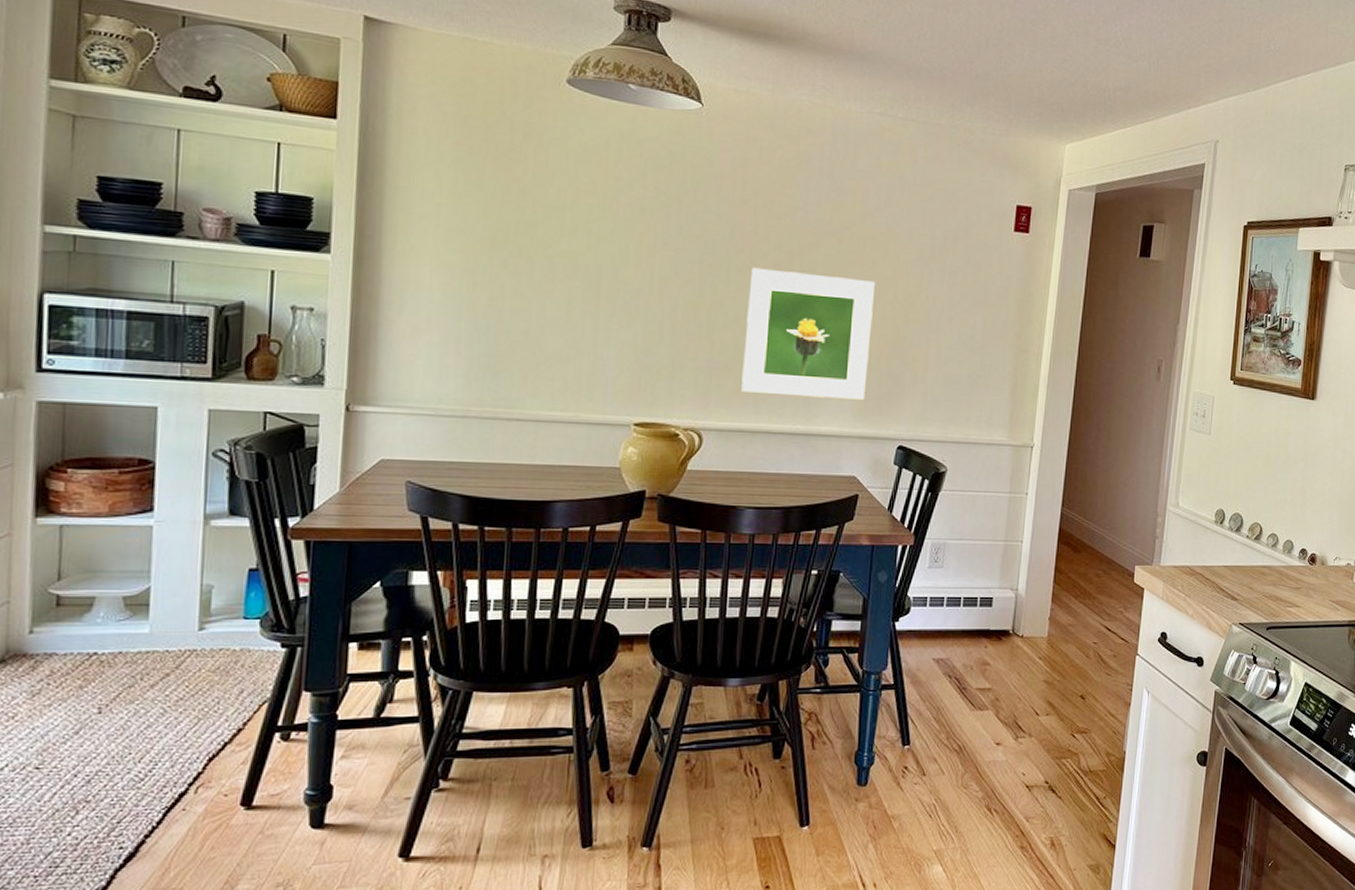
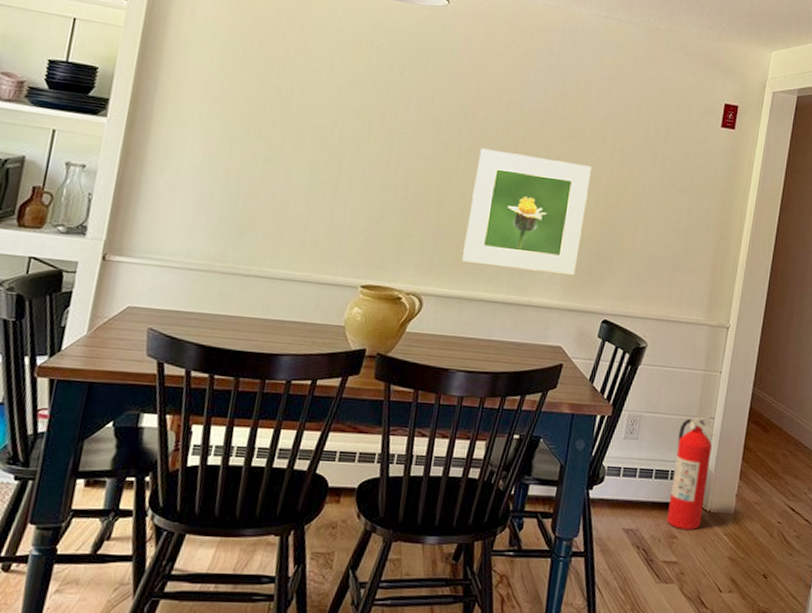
fire extinguisher: none [978,540,1023,656] -> present [666,416,715,530]

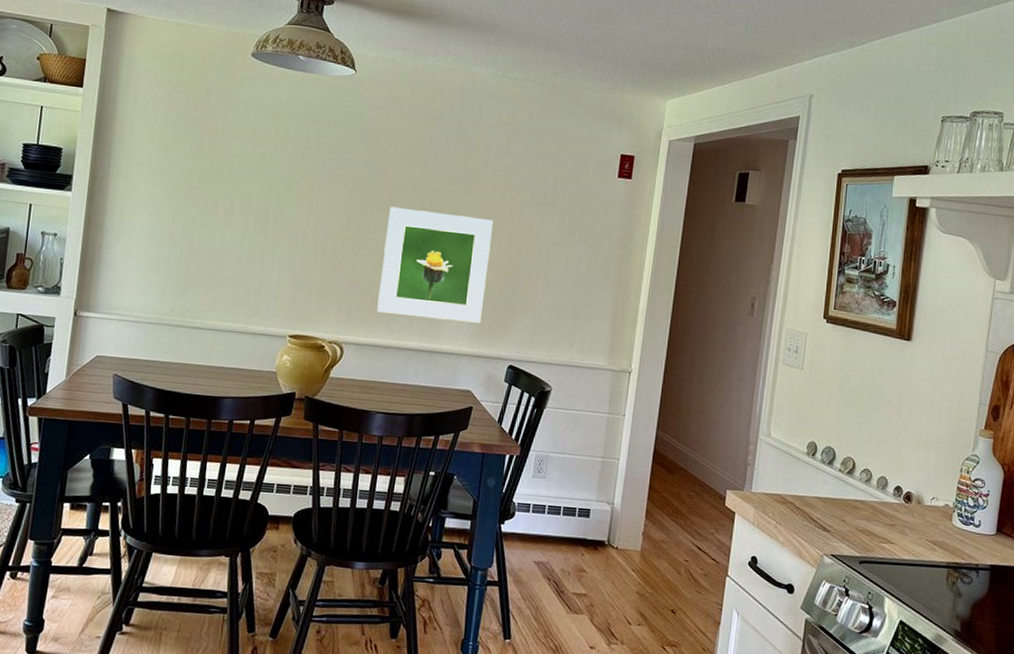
fire extinguisher: present [666,416,715,530] -> none [575,457,619,565]

